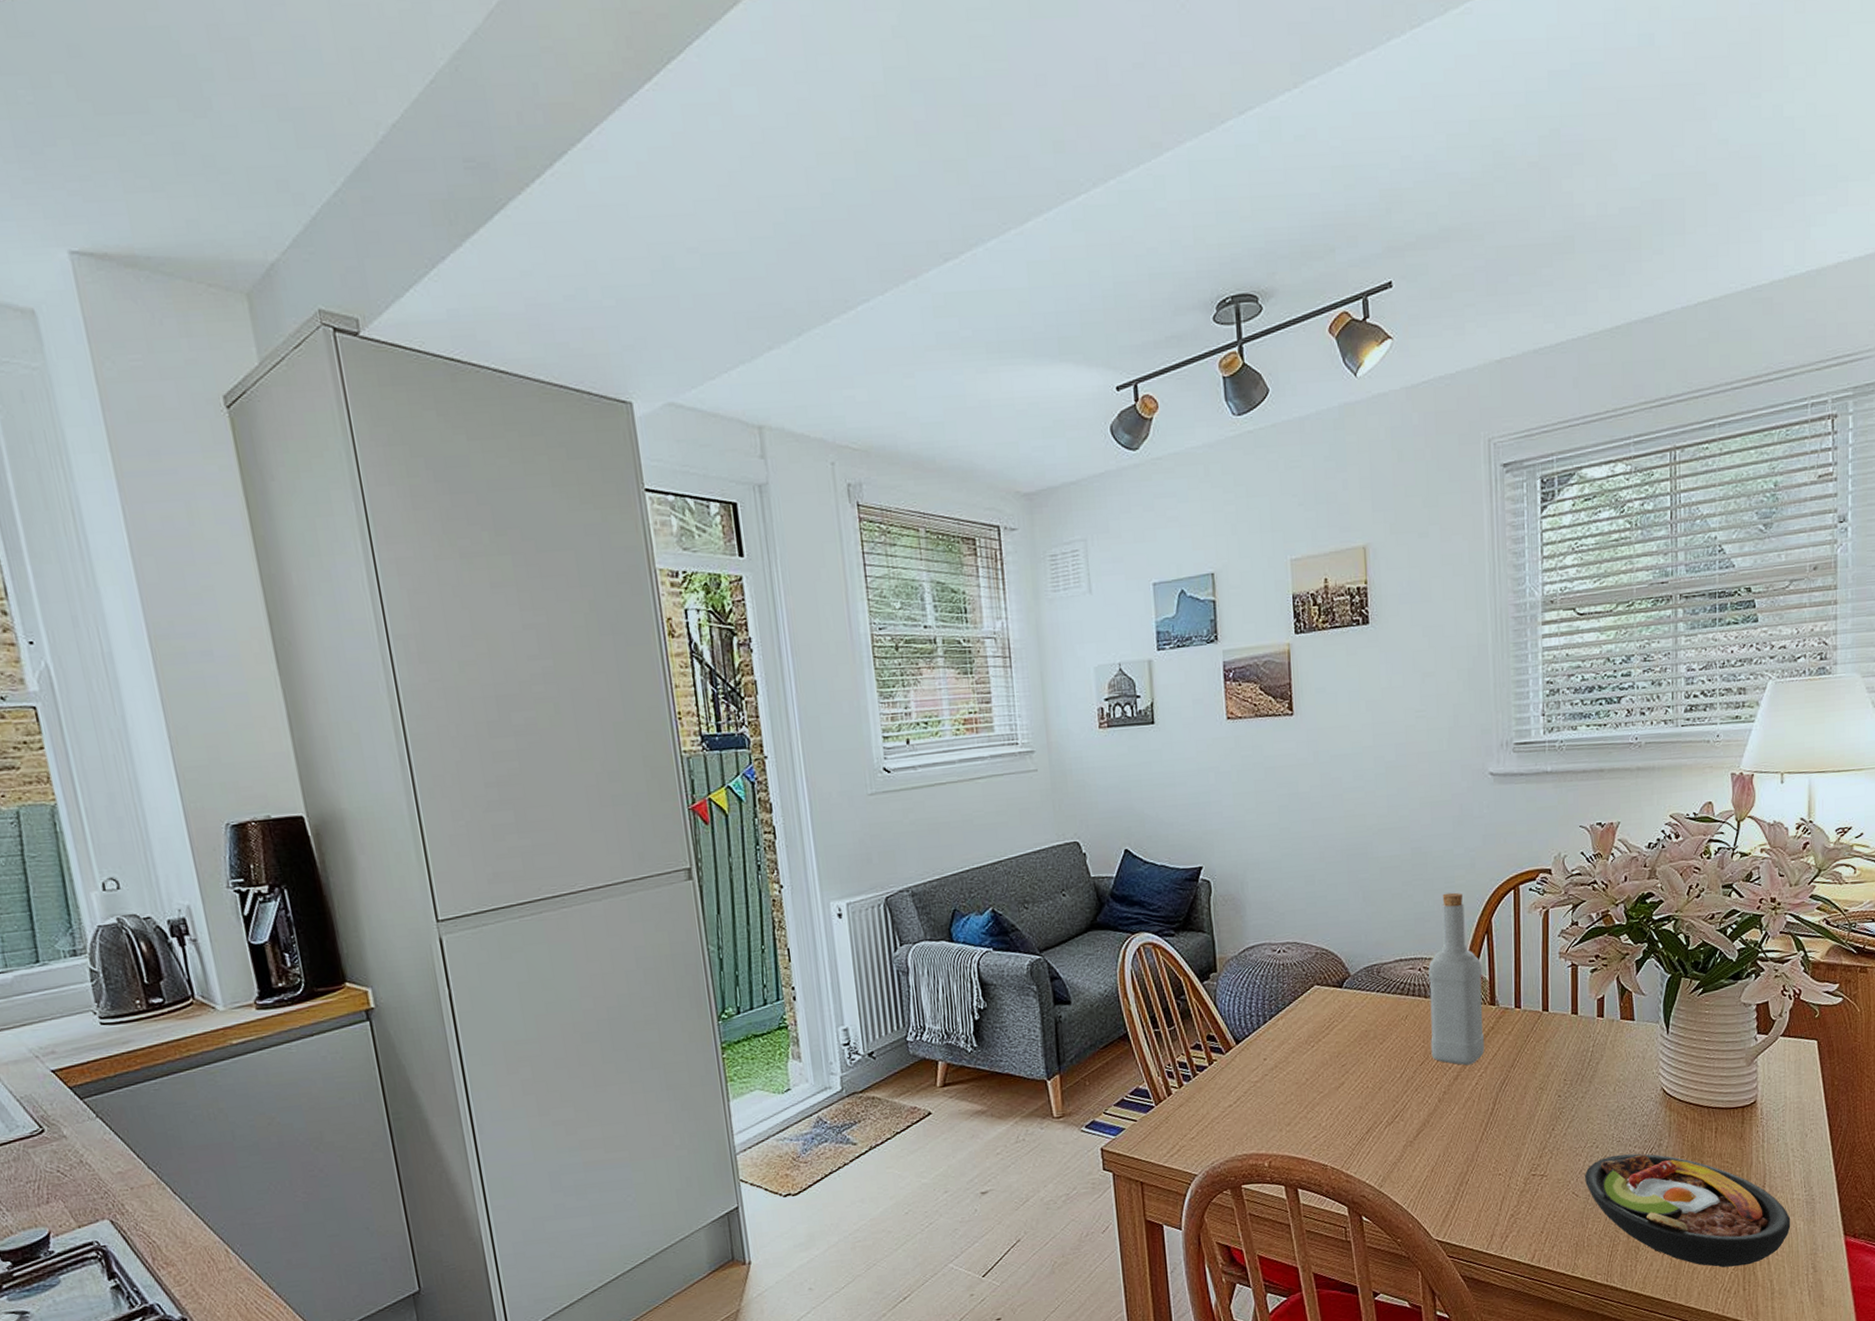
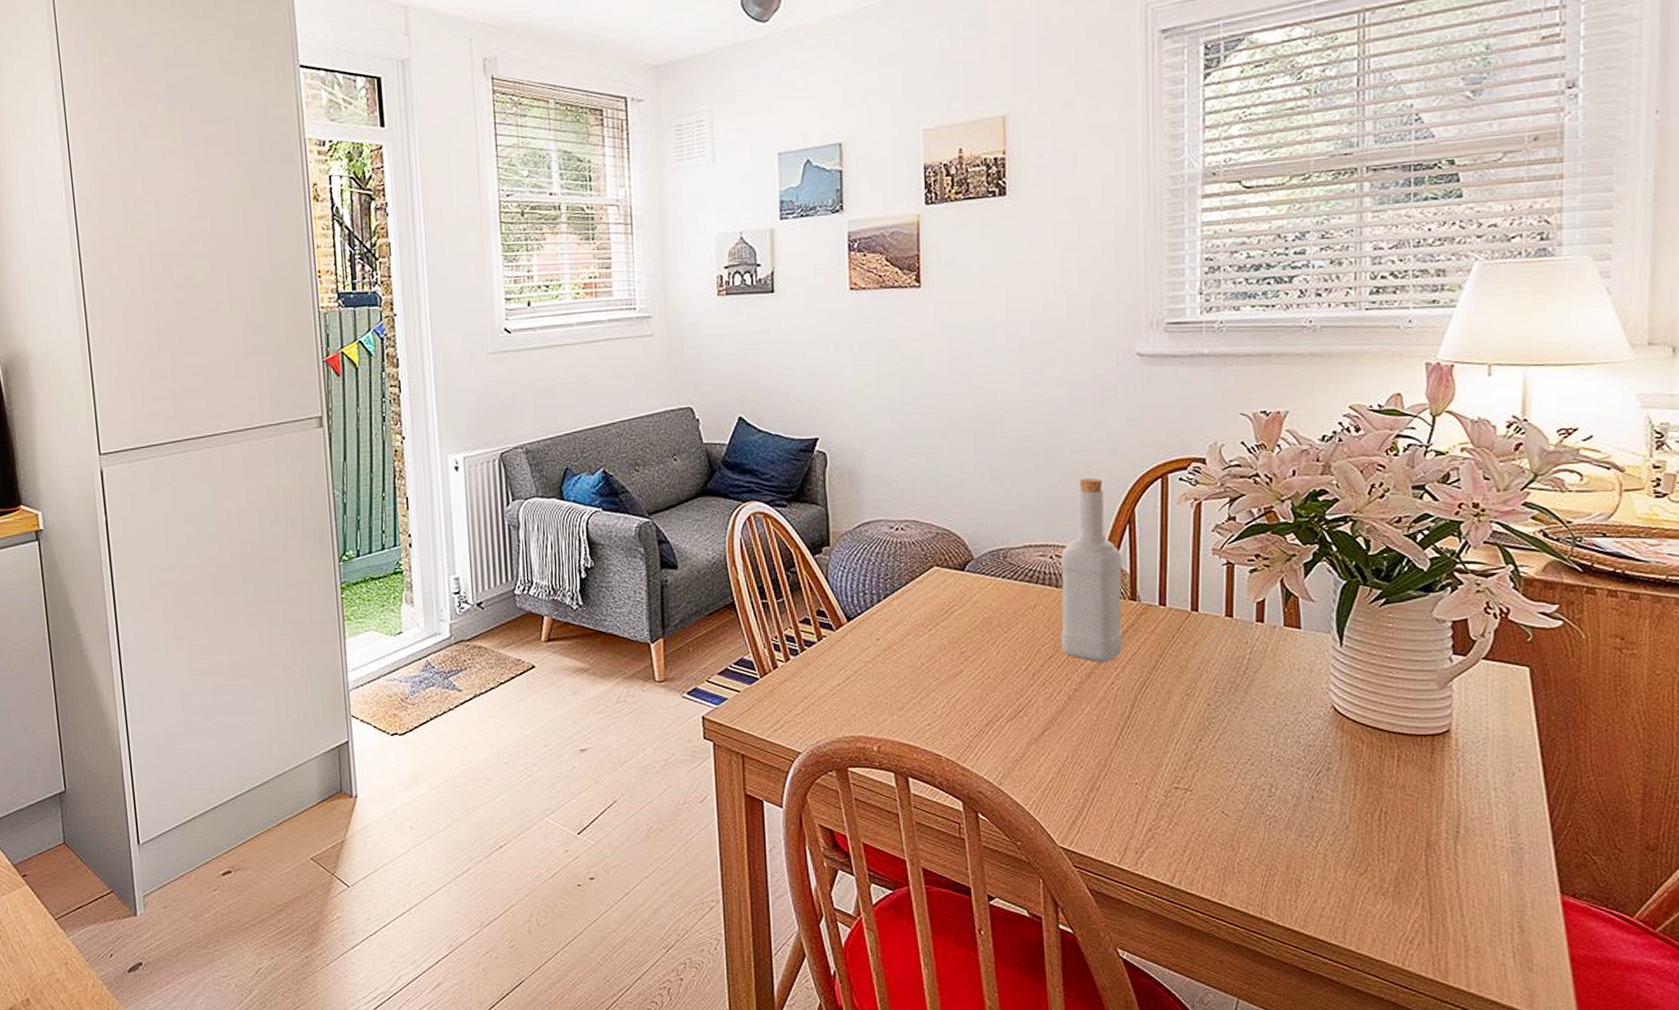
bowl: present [1585,1153,1791,1268] -> none [1237,775,1492,915]

